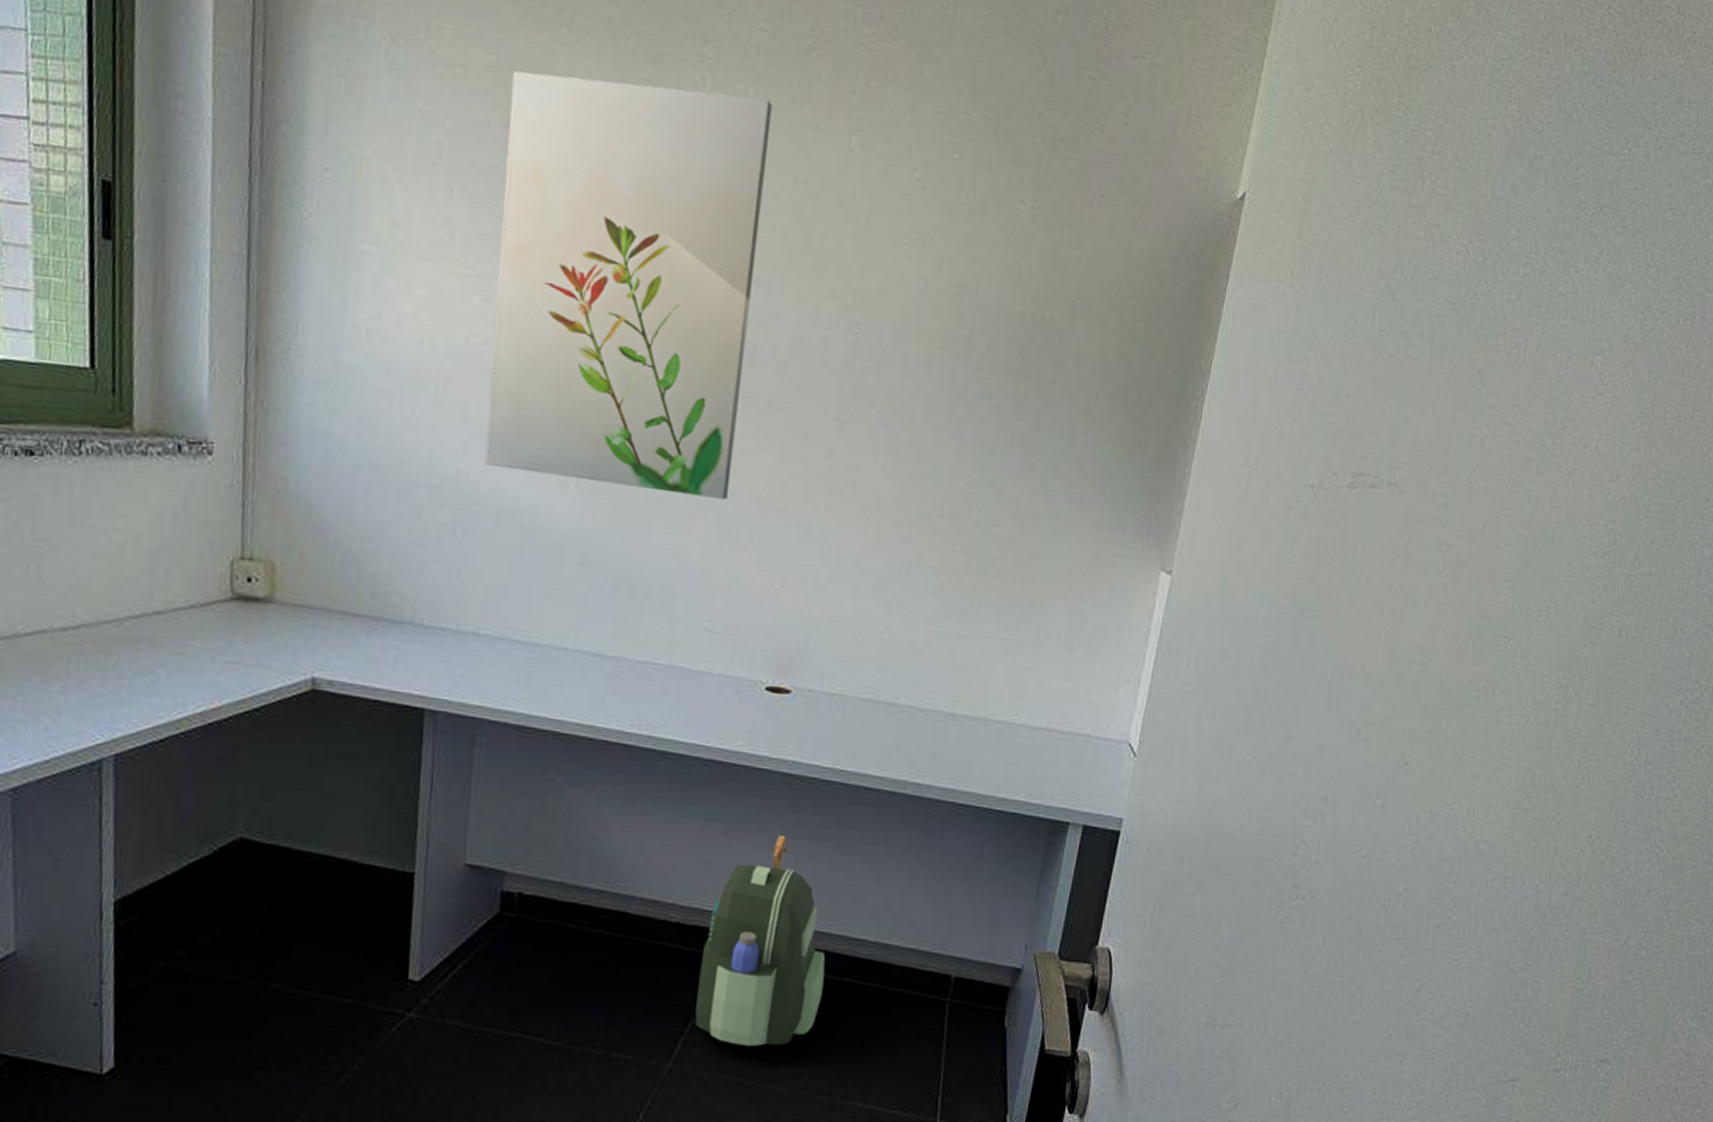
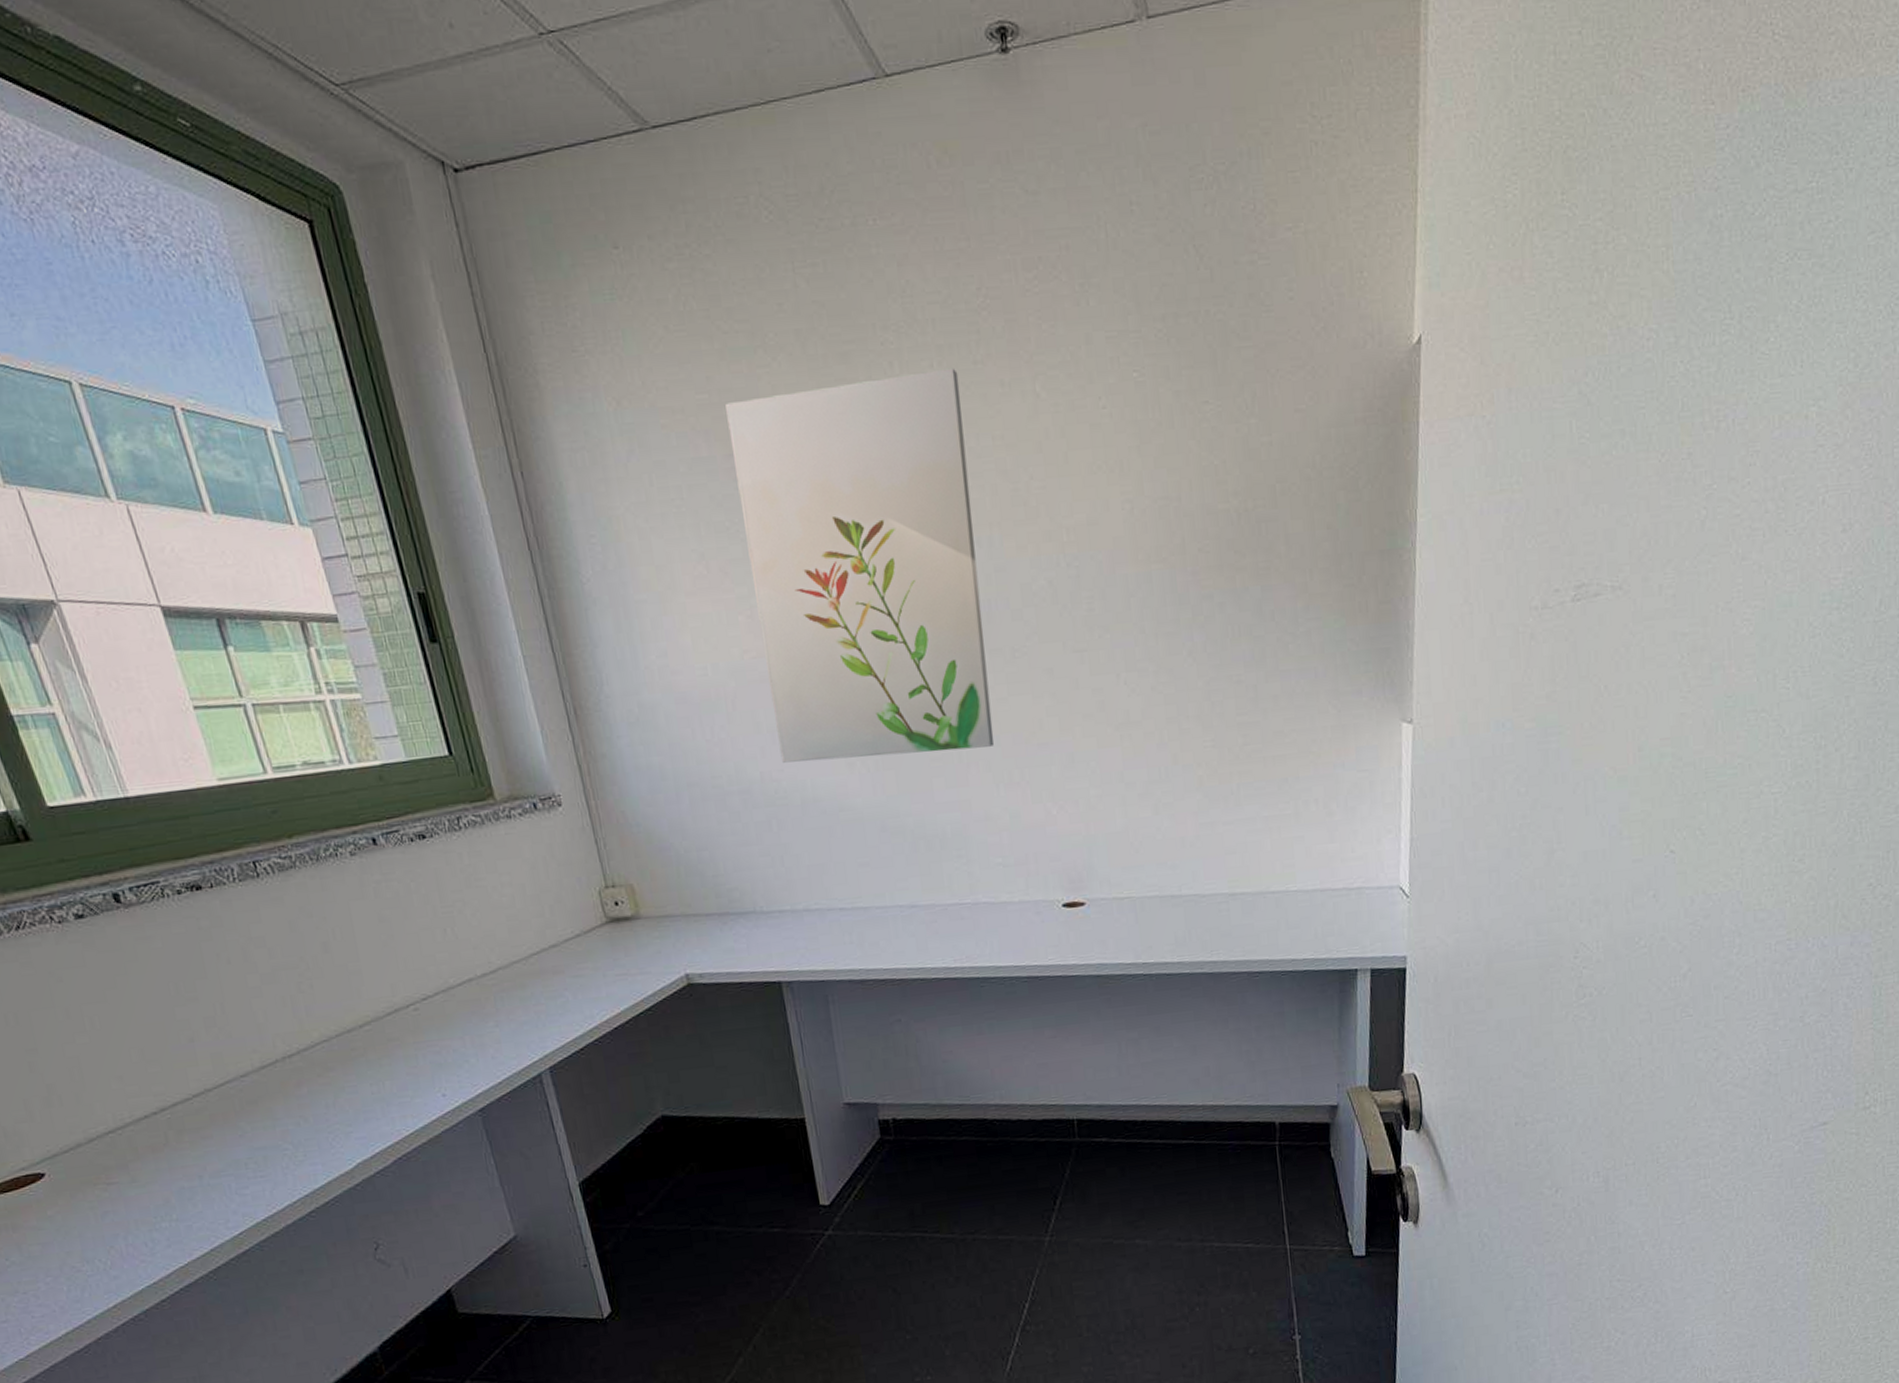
backpack: present [694,834,825,1047] -> none [1056,1028,1166,1213]

